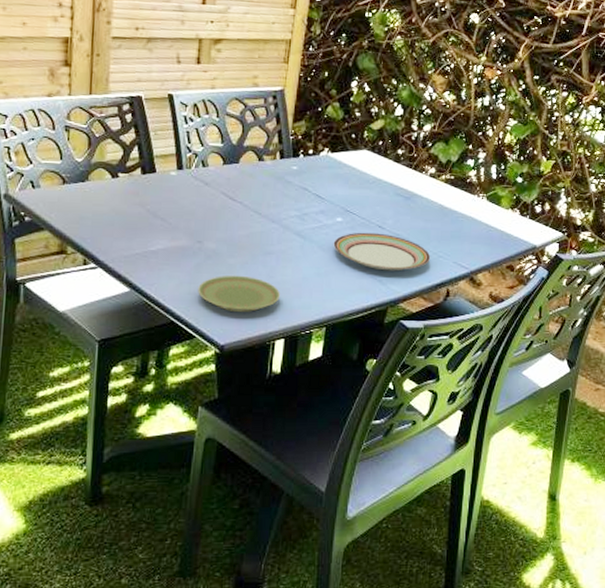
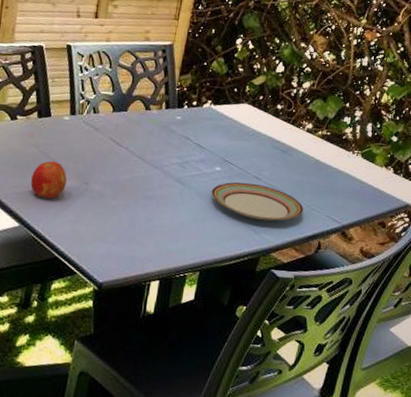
fruit: none [139,220,178,260] -> present [31,161,67,199]
plate: present [198,275,280,312] -> none [81,216,158,253]

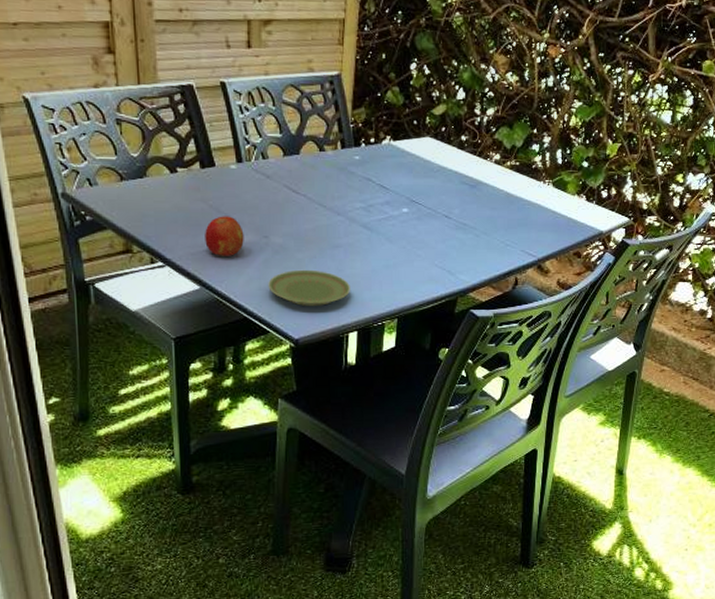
plate: none [81,216,158,253] -> present [268,269,350,306]
plate: present [211,181,304,222] -> none [400,222,498,261]

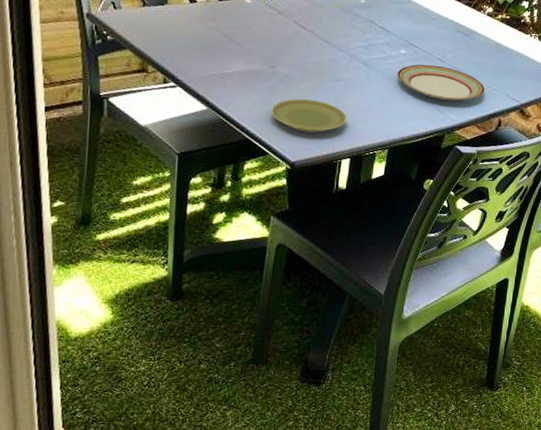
fruit: present [205,216,244,256] -> none [216,44,253,82]
plate: none [400,222,498,261] -> present [396,64,486,101]

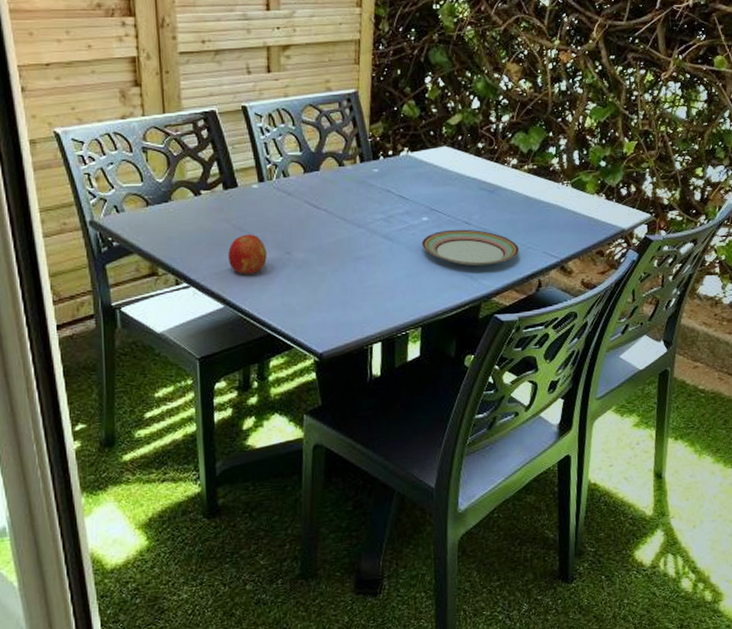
fruit: none [216,44,253,82] -> present [228,234,267,274]
plate: present [271,98,347,133] -> none [291,282,373,319]

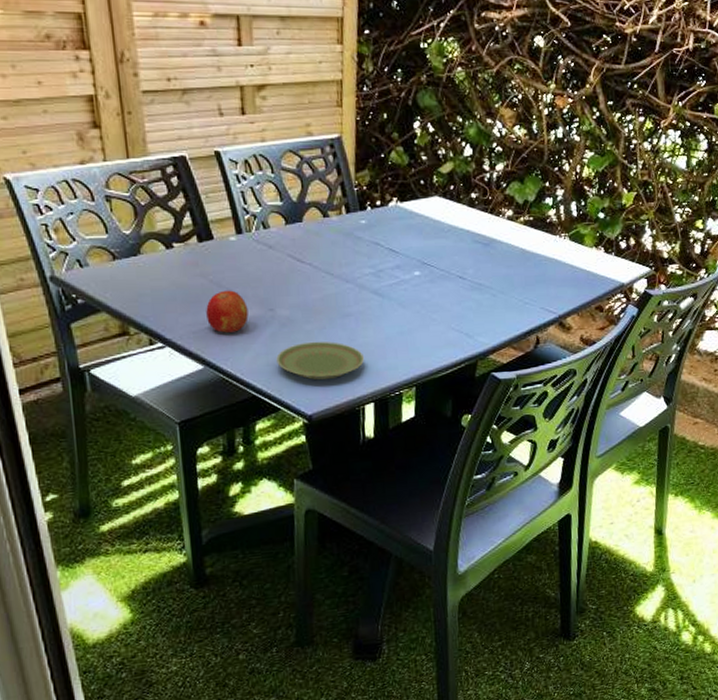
plate: none [291,282,373,319] -> present [276,341,364,380]
plate: present [421,229,520,267] -> none [413,284,517,323]

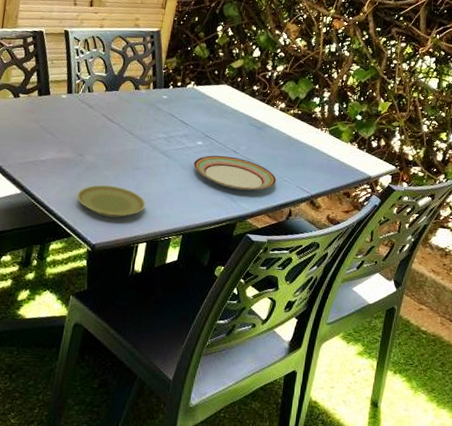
fruit: present [206,290,249,333] -> none [31,135,64,169]
plate: none [413,284,517,323] -> present [193,155,277,191]

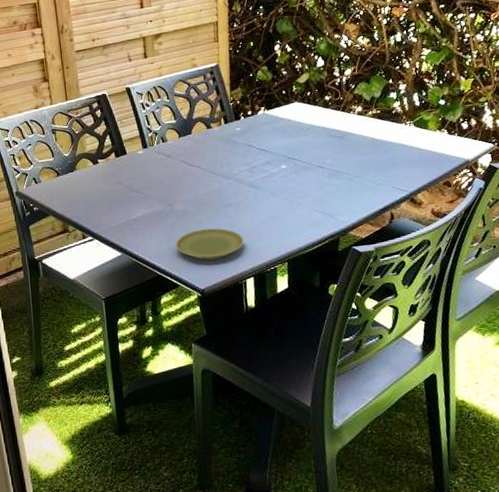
plate: present [193,155,277,191] -> none [282,172,371,205]

